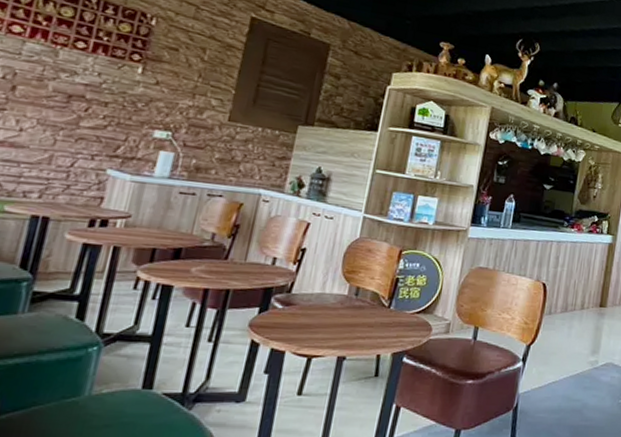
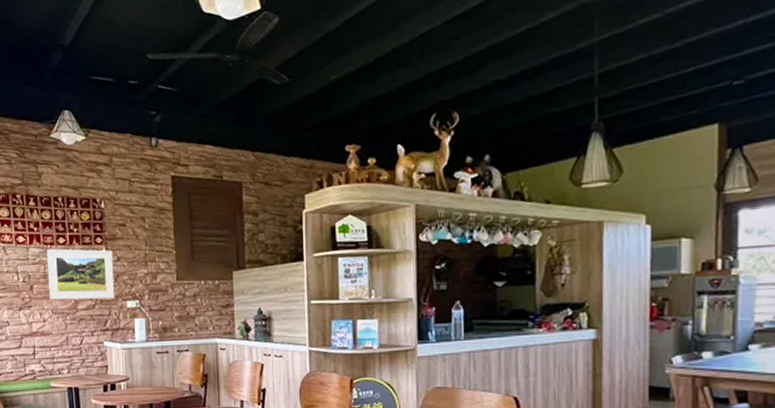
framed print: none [39,50,152,124] -> present [47,249,115,300]

